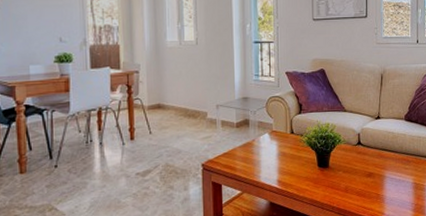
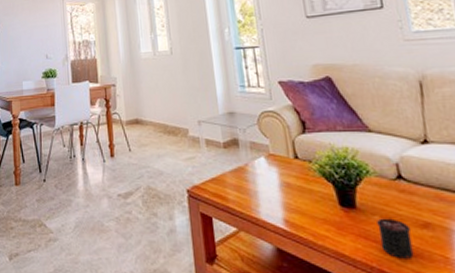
candle: none [341,171,361,199] -> present [377,216,414,259]

